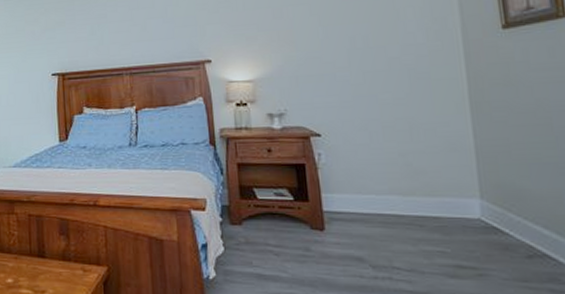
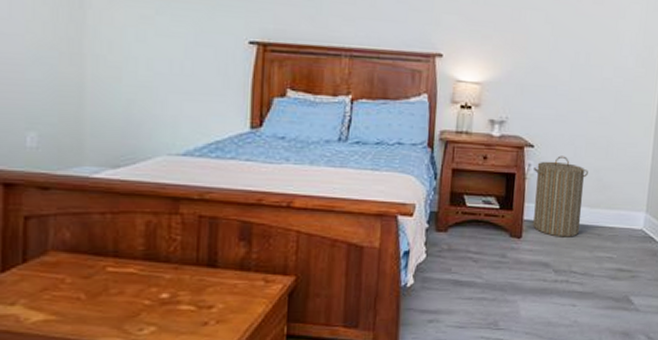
laundry hamper: none [325,142,395,229] -> present [533,155,588,237]

